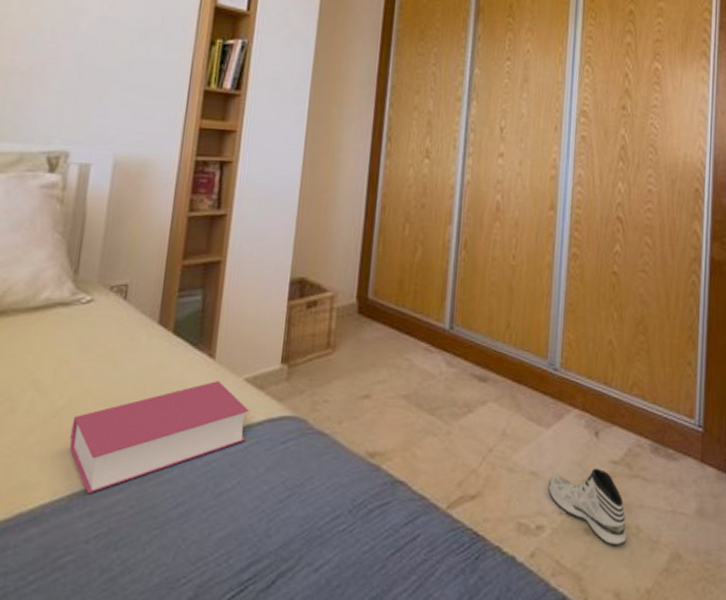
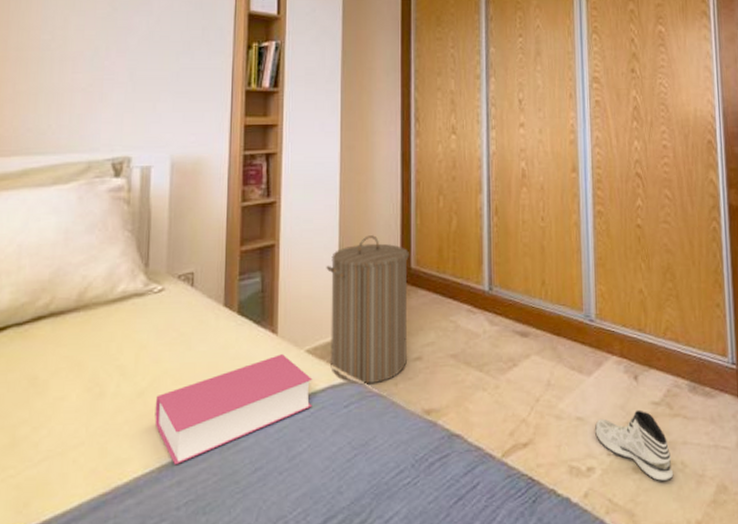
laundry hamper: none [270,260,367,421] -> present [326,235,409,385]

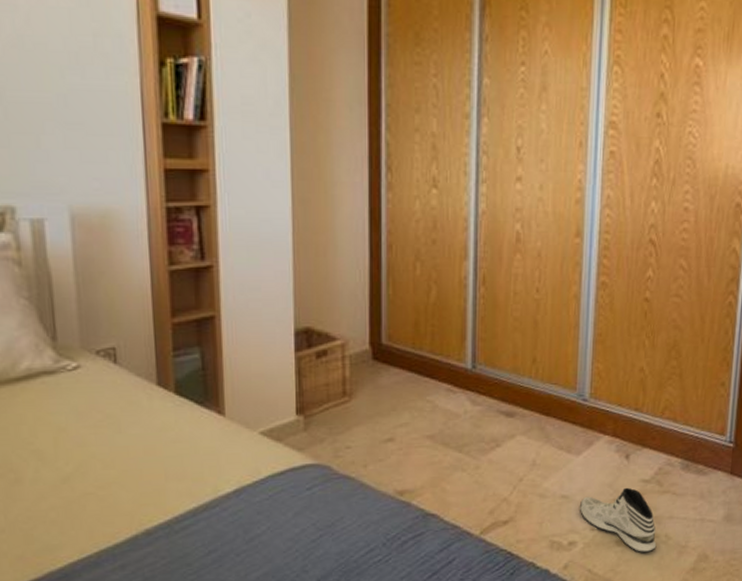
book: present [154,354,313,465] -> none [84,437,270,550]
laundry hamper: present [326,235,409,385] -> none [279,307,379,467]

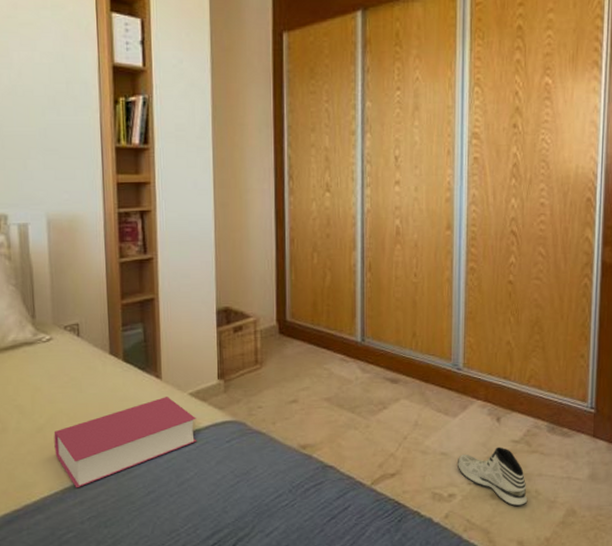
book: none [84,437,270,550] -> present [53,397,197,488]

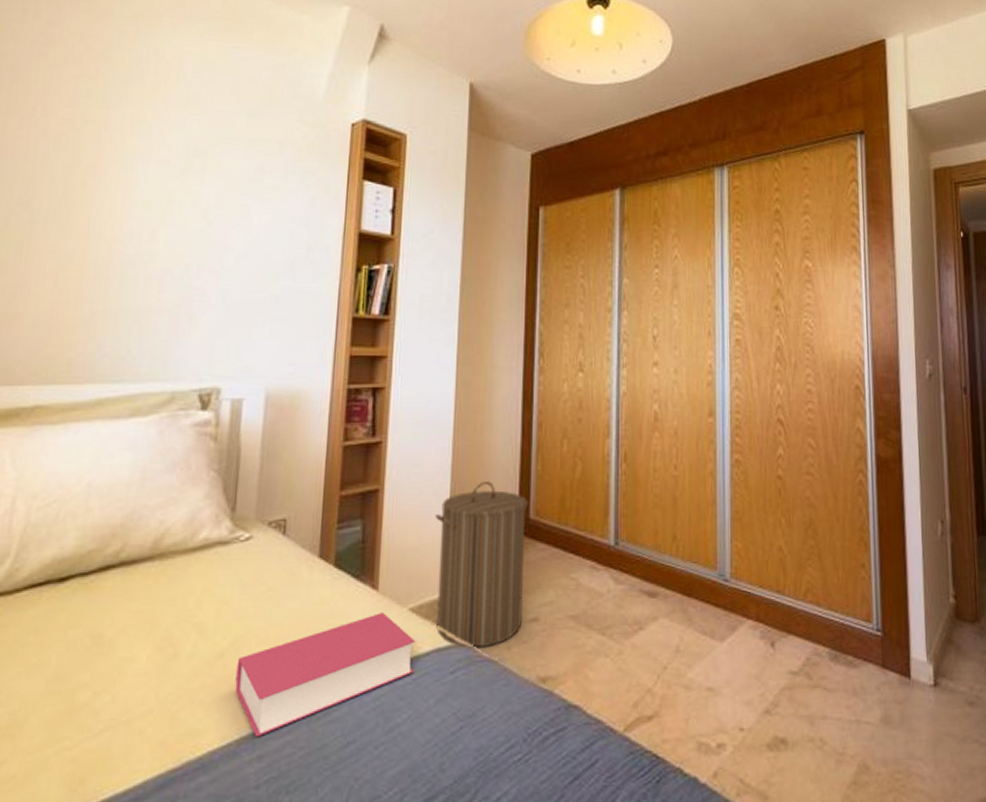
laundry hamper: none [205,290,285,423] -> present [435,481,528,648]
sneaker: present [458,447,528,507] -> none [727,680,812,761]

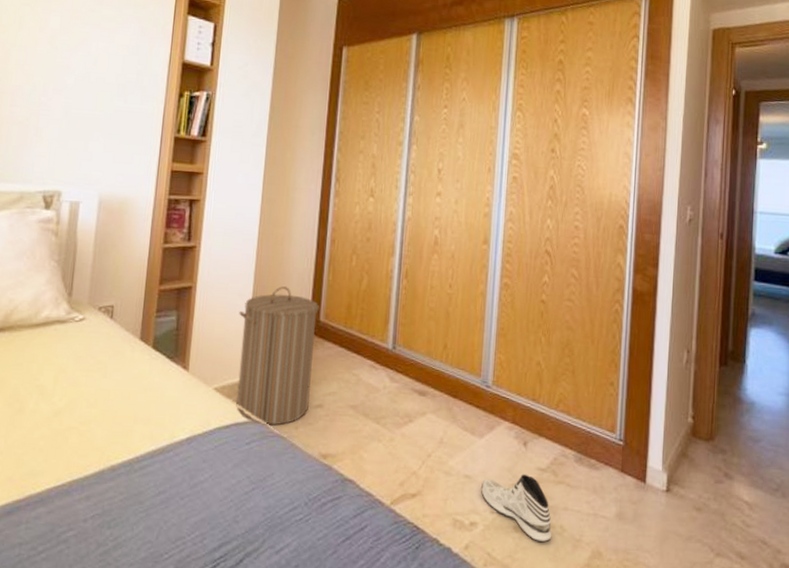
book: present [235,613,416,738] -> none [68,389,218,481]
sneaker: none [727,680,812,761] -> present [481,474,552,543]

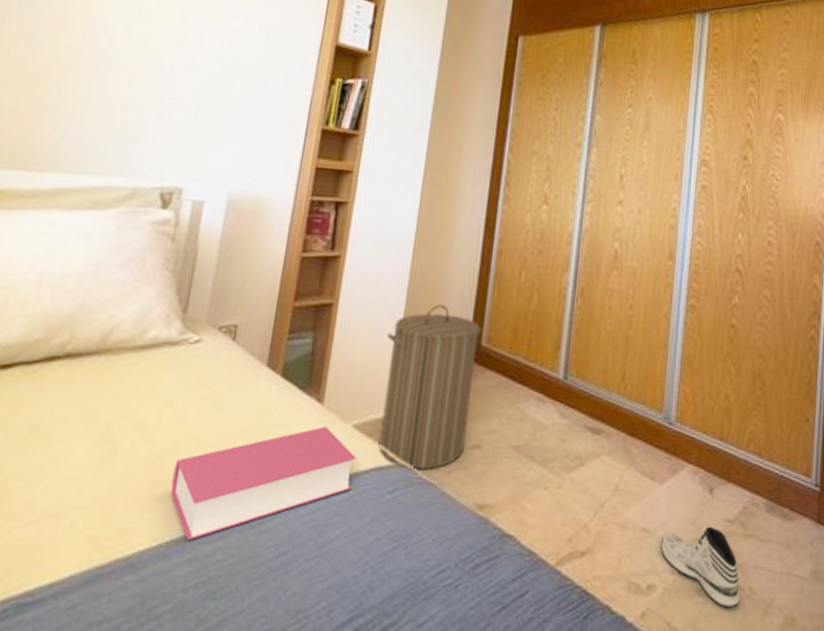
book: none [68,389,218,481] -> present [170,427,357,541]

